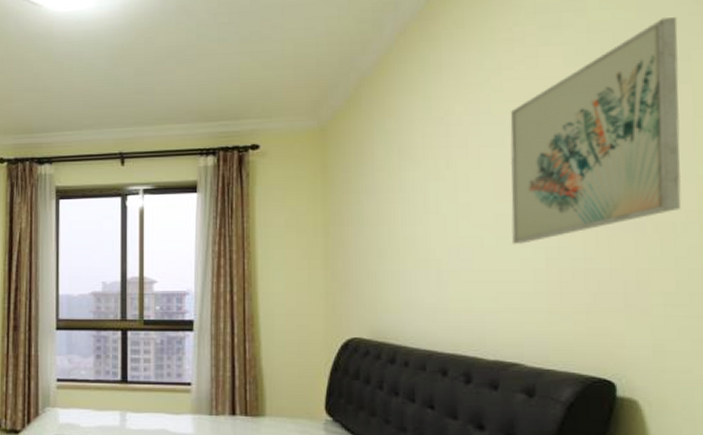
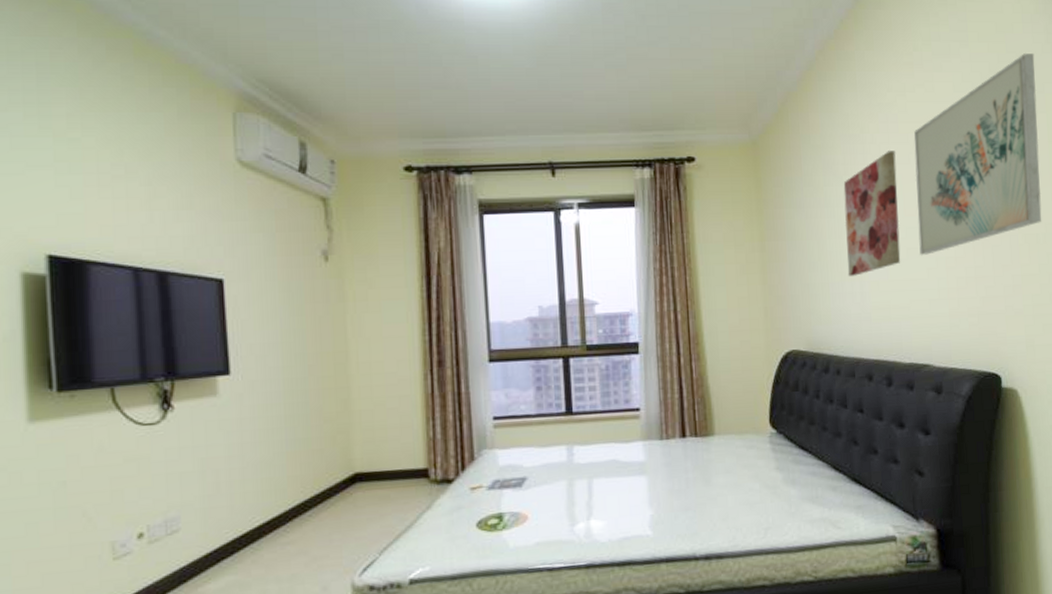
wall art: none [421,132,488,264] -> present [843,151,901,276]

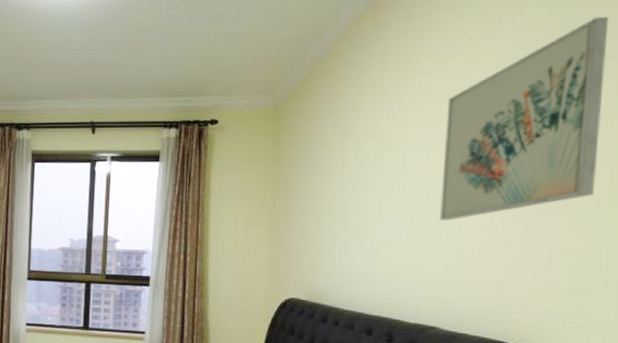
wall art: present [843,151,901,276] -> none [357,117,425,236]

